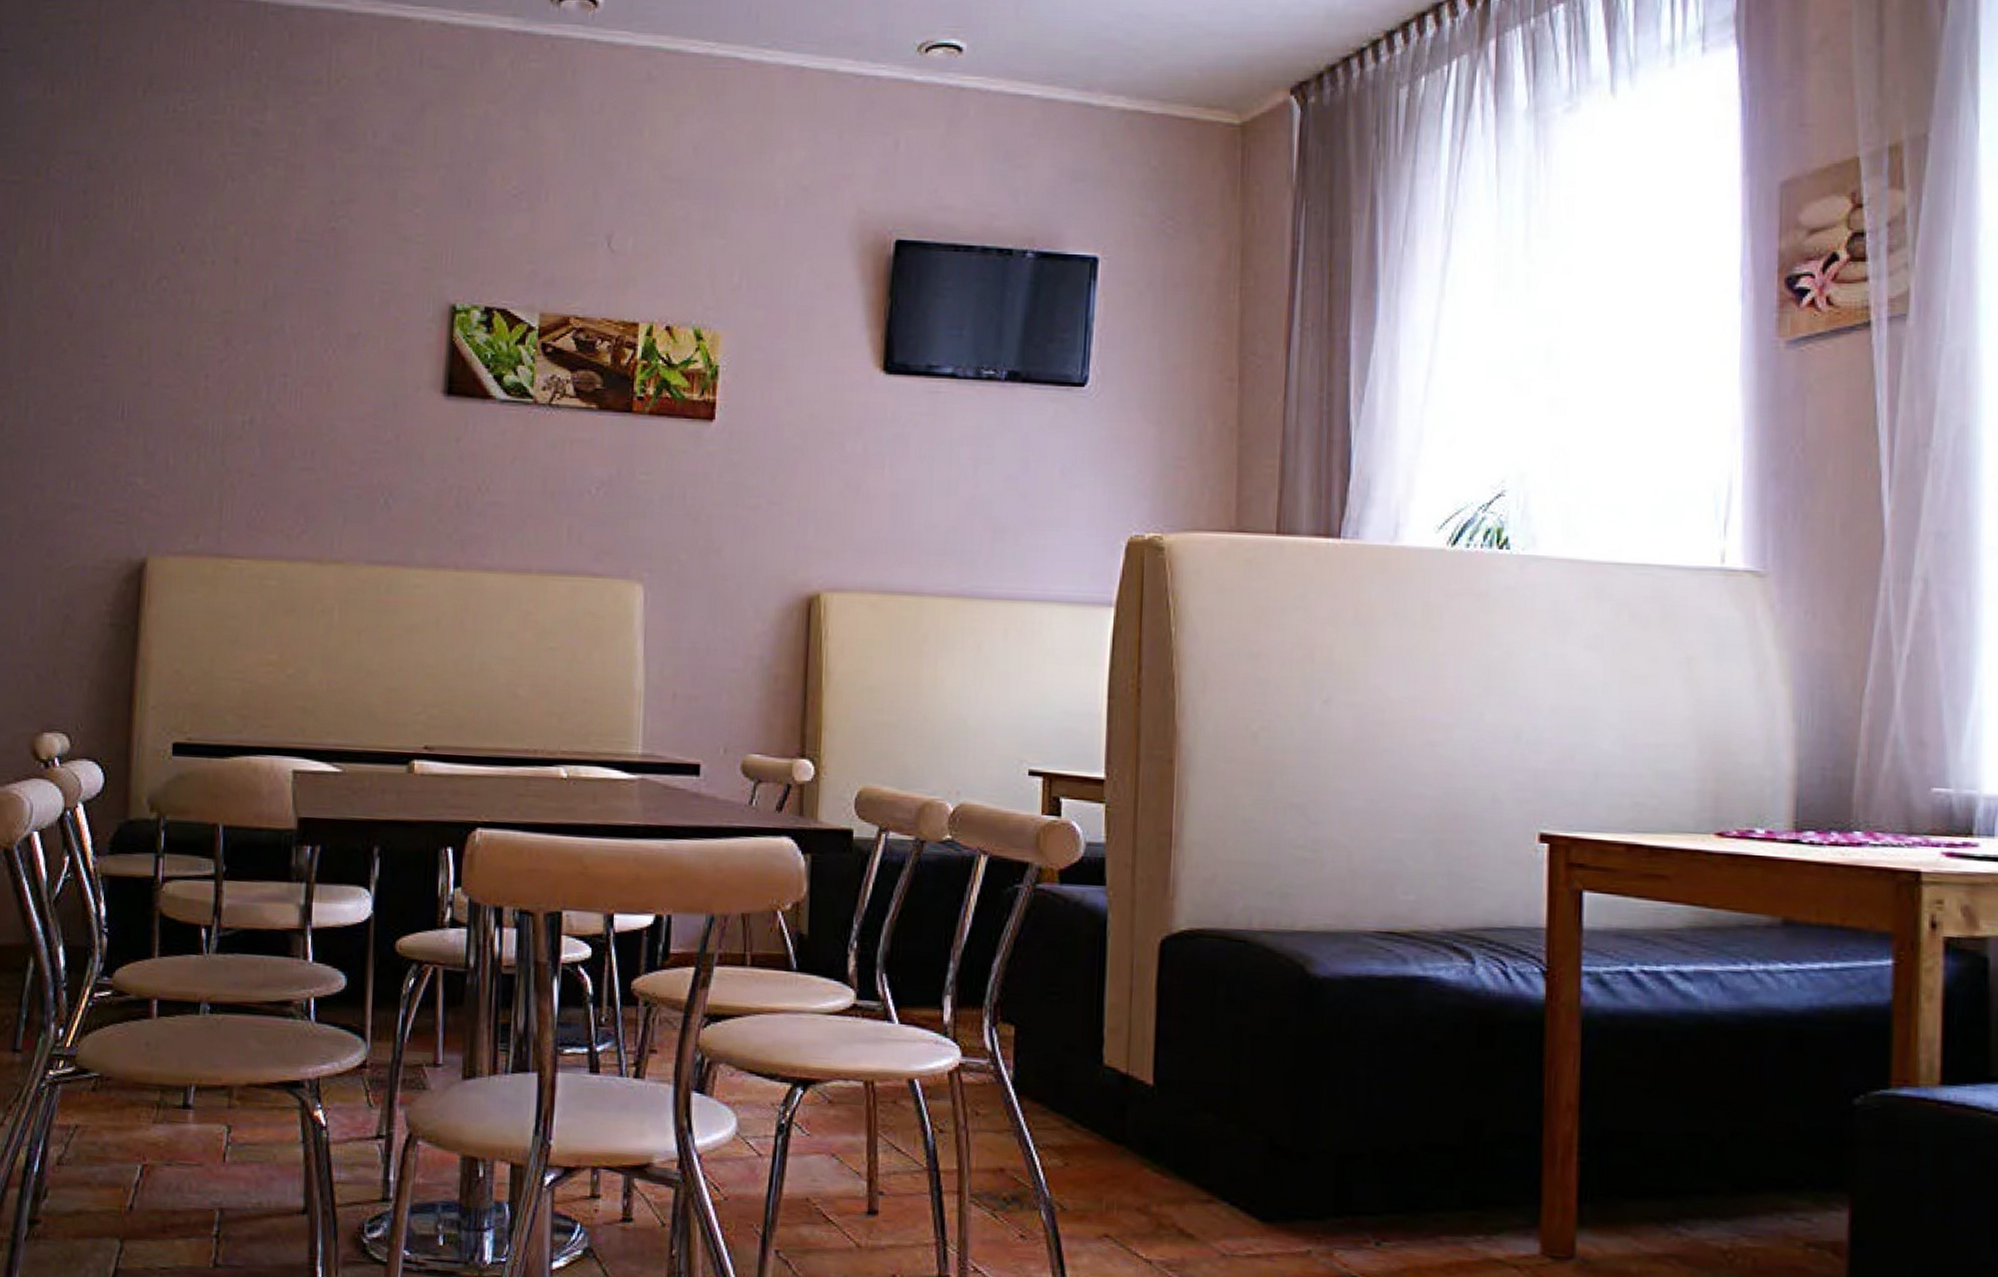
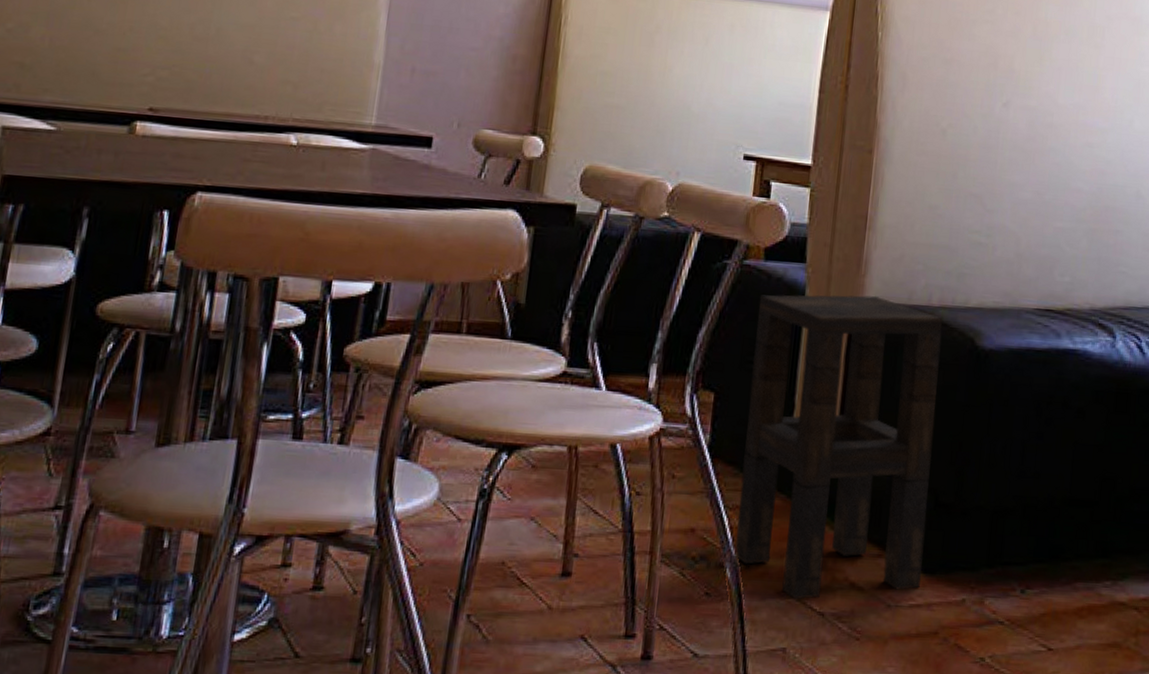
side table: none [1049,920,1266,1246] -> present [734,294,942,600]

